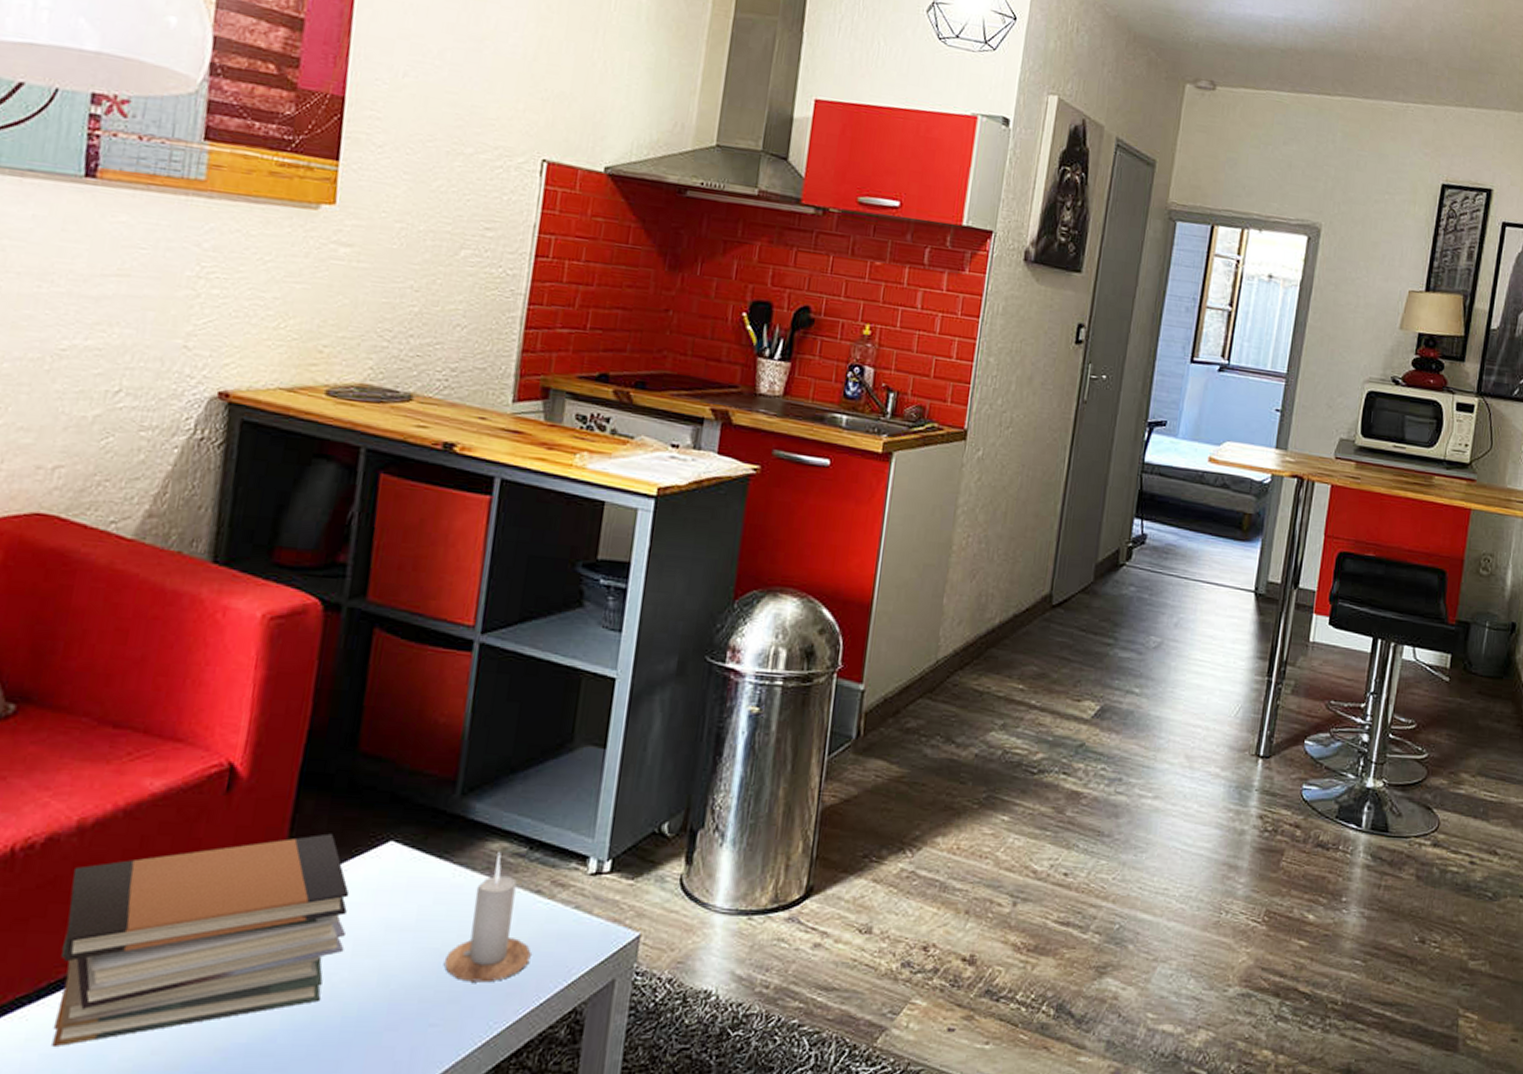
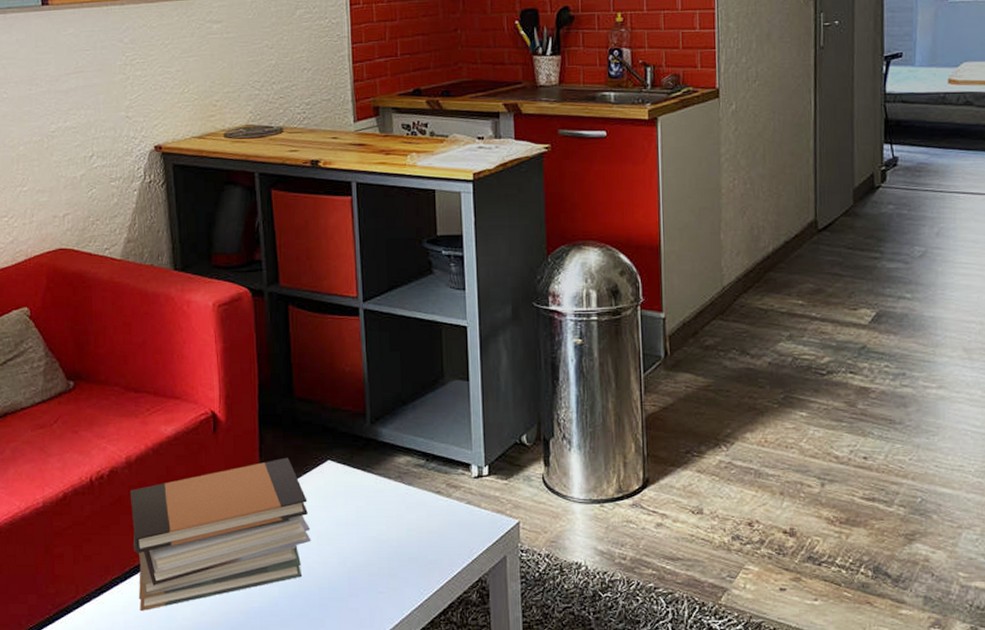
candle: present [443,852,531,983] -> none [381,464,441,561]

